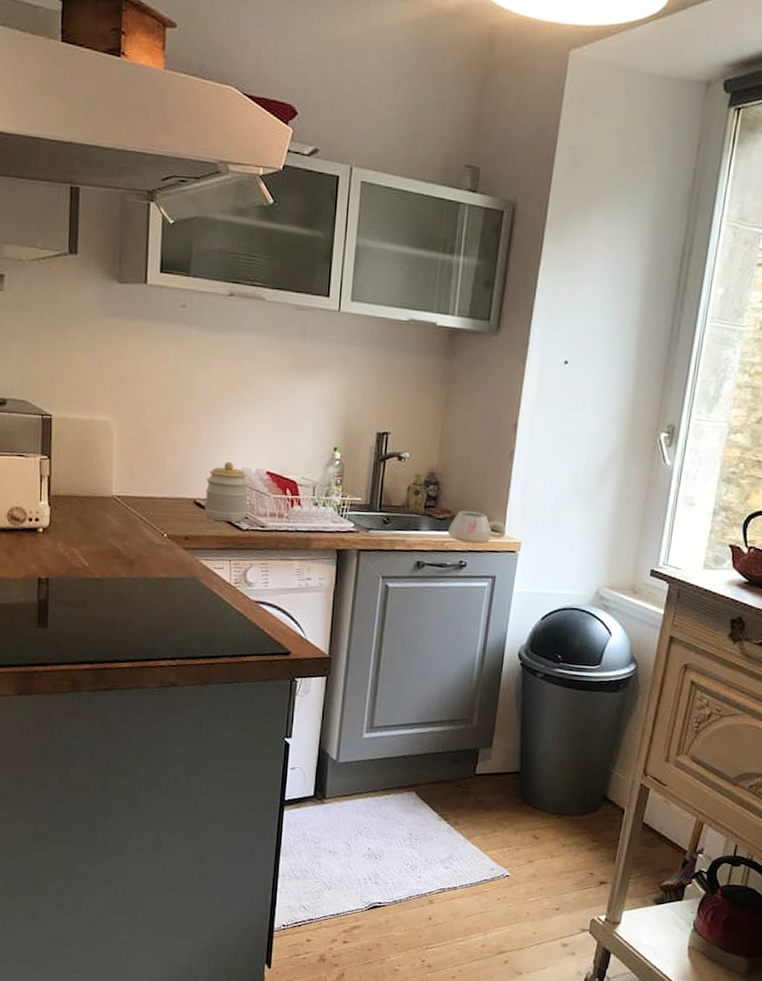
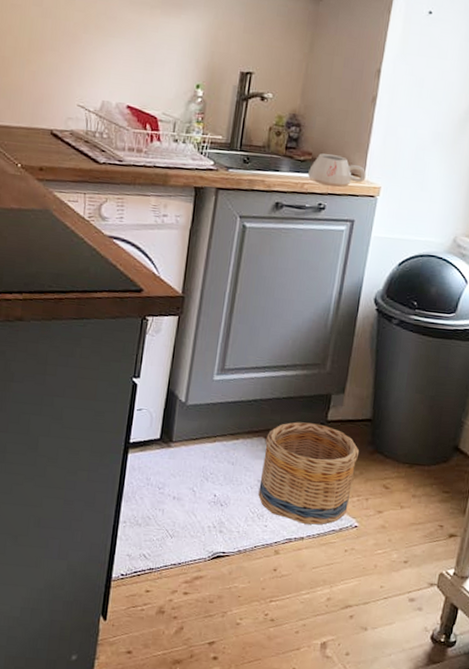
jar: present [204,462,249,523] -> none [60,94,109,156]
basket: none [411,776,509,875] -> present [258,421,360,525]

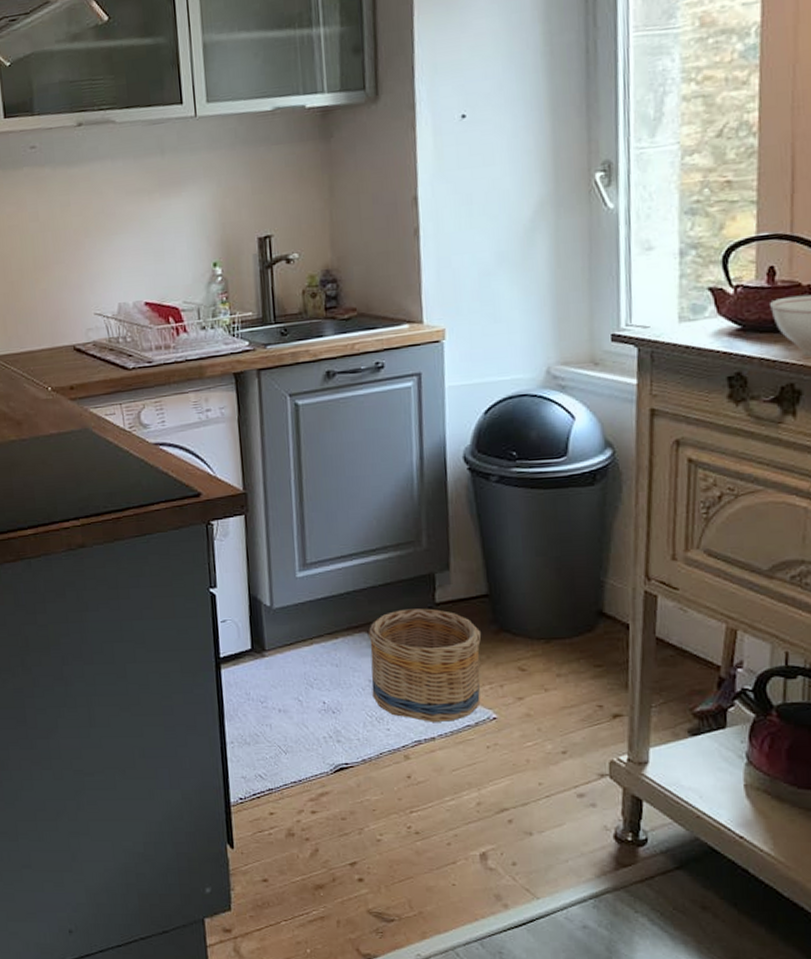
cup: present [307,153,367,188] -> none [355,304,425,341]

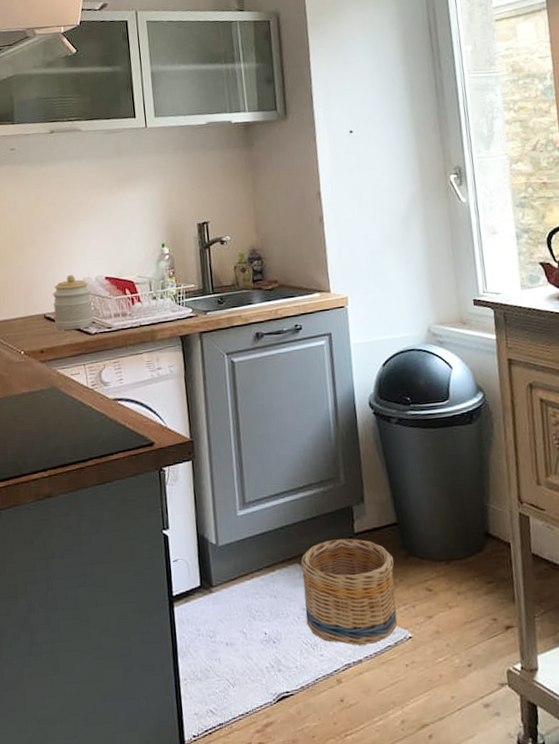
jar: none [83,300,132,365] -> present [53,275,94,331]

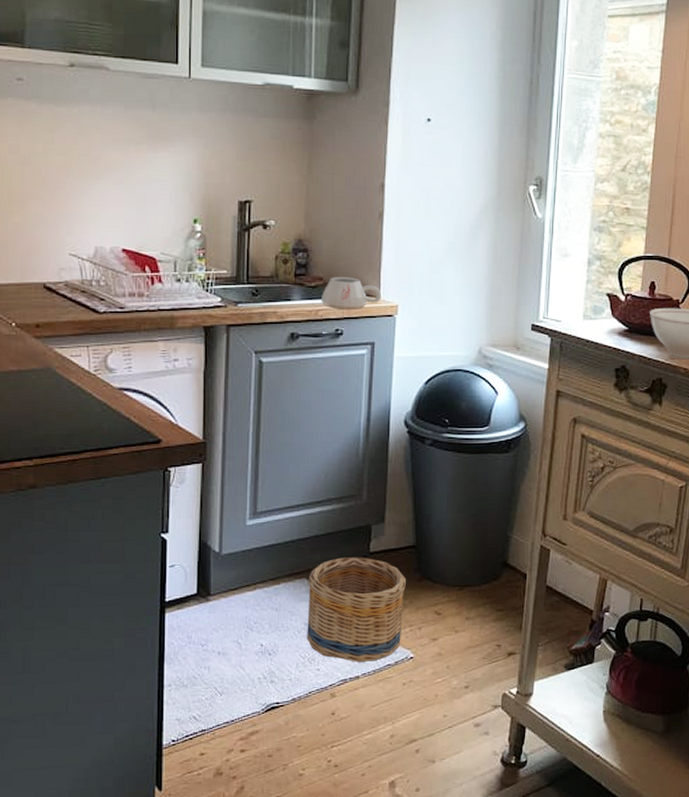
jar: present [53,275,94,331] -> none [55,242,104,306]
cup: none [278,277,332,308] -> present [320,276,382,311]

